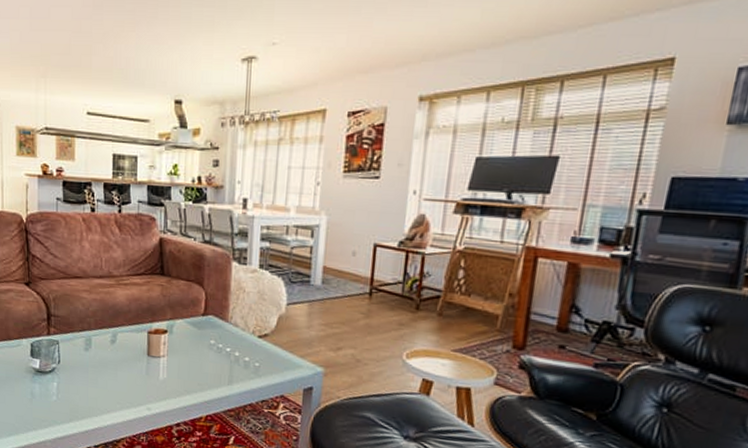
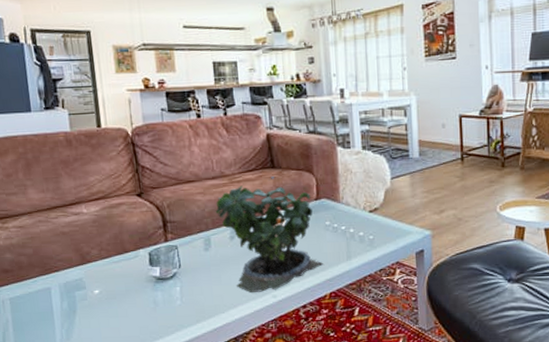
potted plant: none [99,284,203,403] -> present [215,177,323,292]

